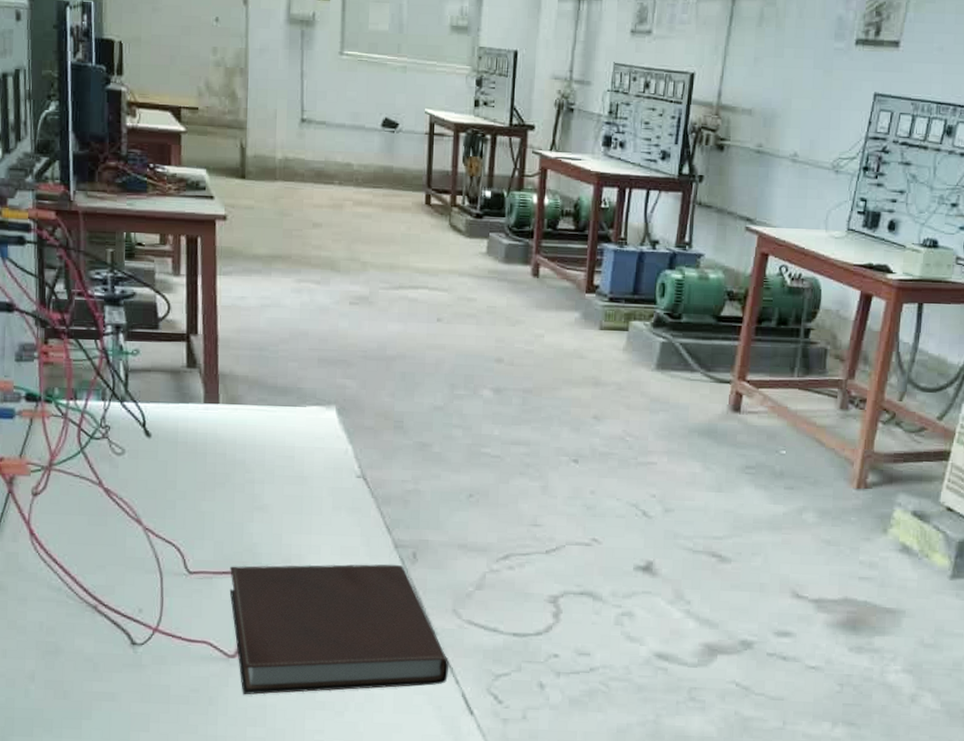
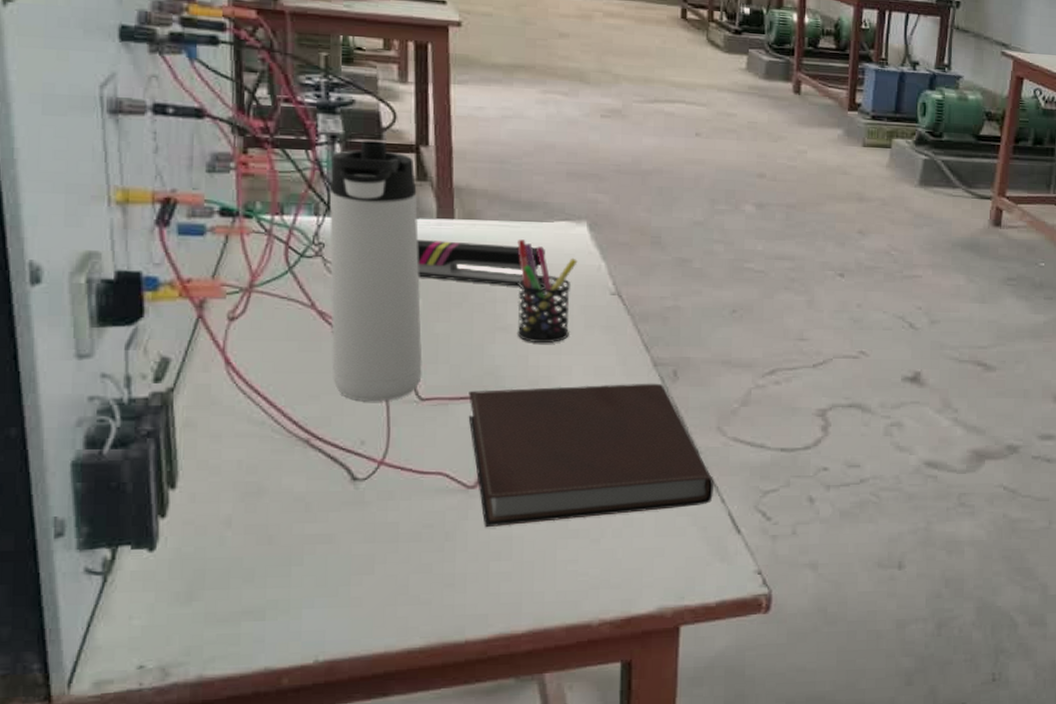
thermos bottle: none [114,331,191,573] -> present [329,141,422,402]
stapler: none [186,423,298,469] -> present [416,240,545,287]
pen holder: none [272,423,327,523] -> present [517,239,578,344]

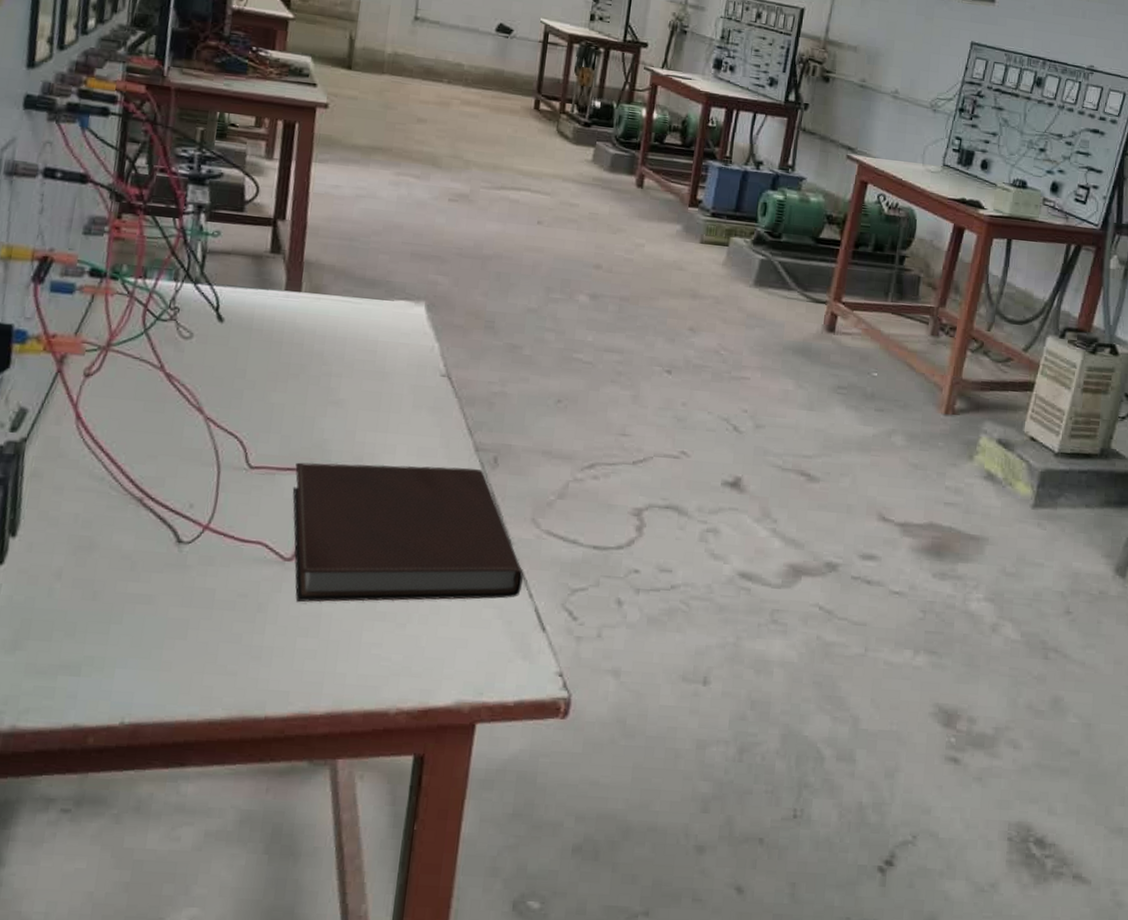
thermos bottle: present [329,141,422,402] -> none [171,212,270,466]
stapler: present [416,240,545,287] -> none [261,310,383,364]
pen holder: present [517,239,578,344] -> none [347,315,413,421]

